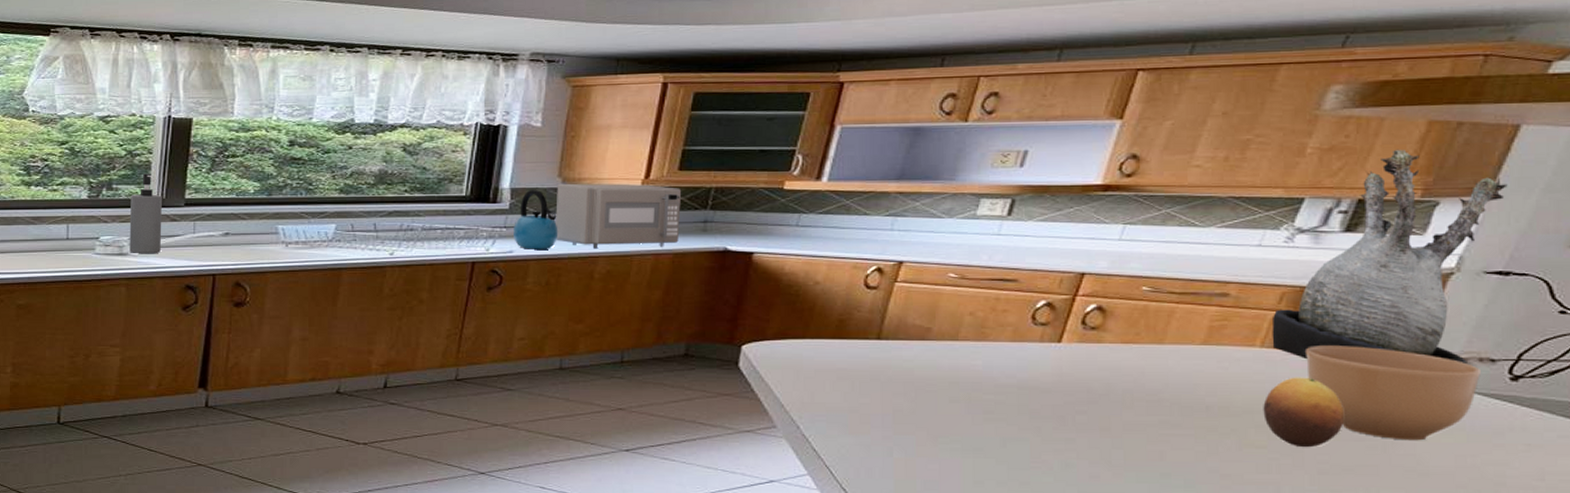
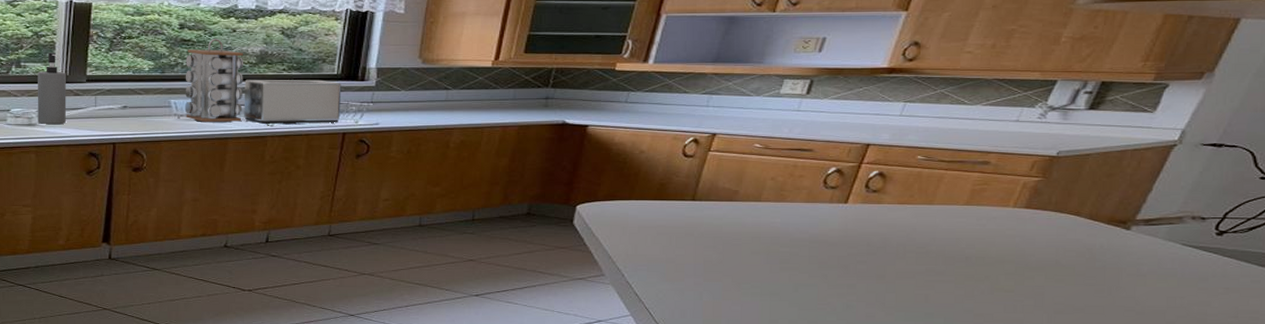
spice rack: none [293,156,361,251] -> present [184,38,244,123]
toaster: none [360,201,470,253] -> present [244,79,341,125]
kettle: present [512,189,558,249] -> none [378,69,419,122]
microwave: present [556,184,682,249] -> none [416,64,527,122]
fruit: present [1263,377,1345,448] -> none [1012,232,1079,292]
plant: present [1271,149,1508,365] -> none [1023,38,1226,222]
bowl: present [1306,346,1482,441] -> none [1050,206,1194,285]

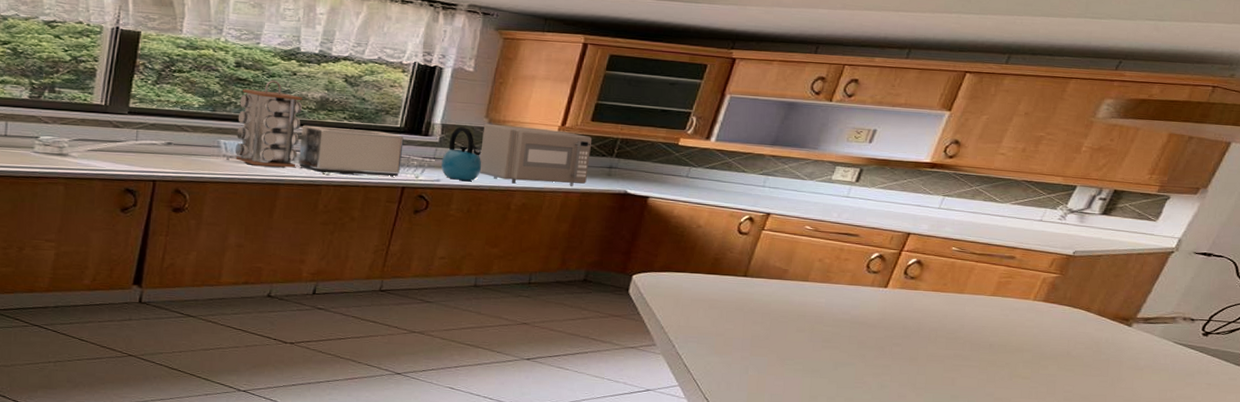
soap dispenser: present [37,52,67,124] -> none [70,79,106,156]
kettle: none [378,69,419,122] -> present [440,126,482,181]
microwave: none [416,64,527,122] -> present [479,124,593,187]

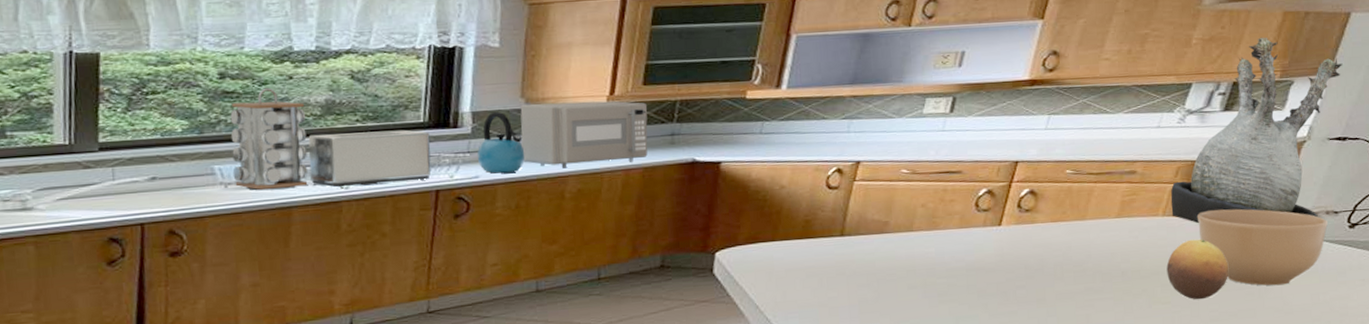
fruit: none [1030,325,1088,380] -> present [1166,239,1229,300]
plant: none [1042,153,1218,322] -> present [1170,37,1343,224]
bowl: none [1064,301,1184,378] -> present [1198,209,1329,286]

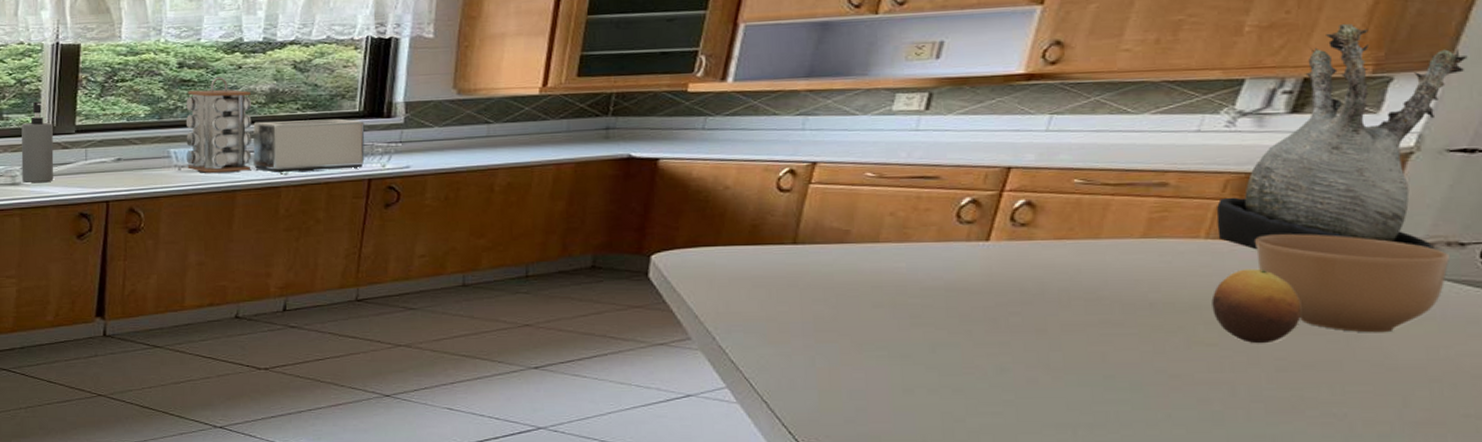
soap dispenser: none [30,116,74,207] -> present [21,101,54,183]
kettle: present [477,111,525,174] -> none [408,102,456,164]
microwave: present [520,101,648,169] -> none [452,93,582,161]

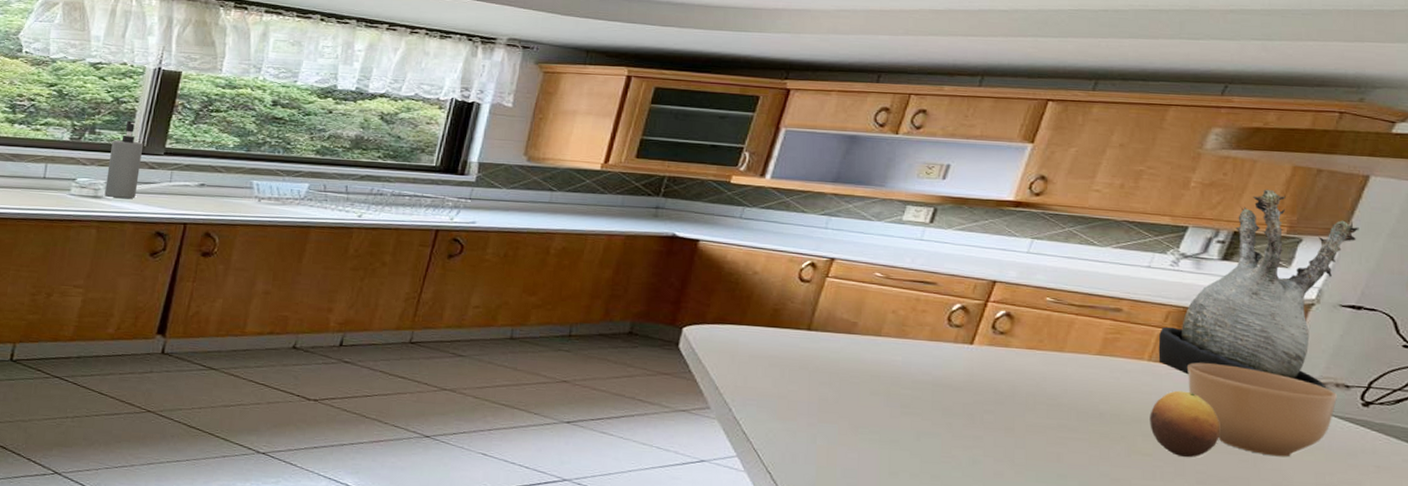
spice rack: present [185,76,252,174] -> none [267,118,337,210]
toaster: present [253,118,365,174] -> none [331,164,439,219]

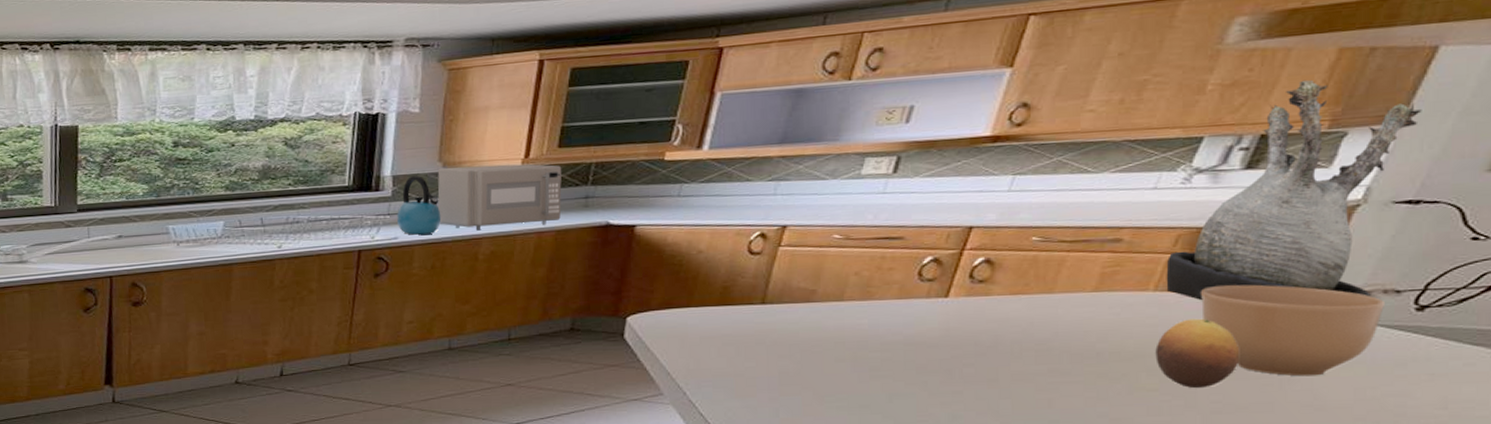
soap dispenser: present [104,120,143,198] -> none [25,182,59,260]
kettle: none [476,164,520,223] -> present [396,175,442,235]
microwave: none [517,162,637,230] -> present [437,164,562,231]

